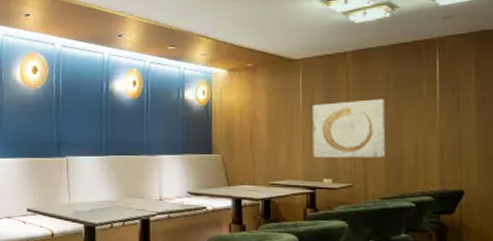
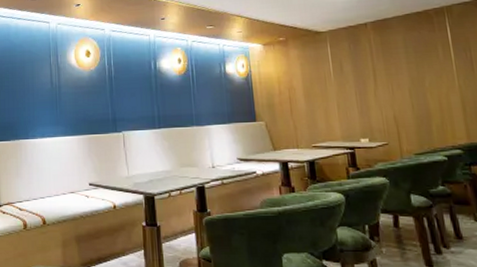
wall art: present [313,99,386,159] -> none [342,63,415,120]

